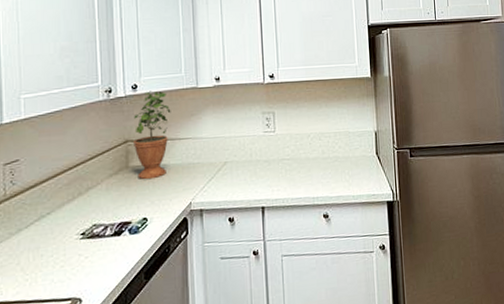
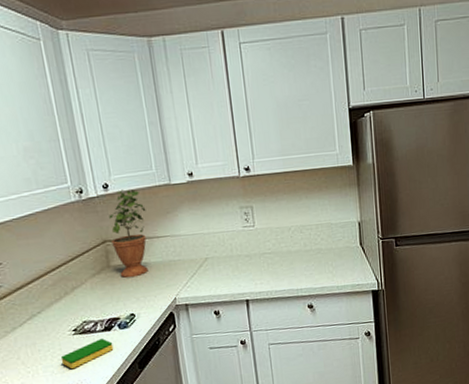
dish sponge: none [63,244,121,278] -> present [60,339,114,370]

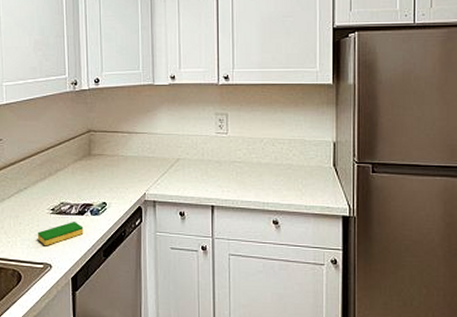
potted plant: present [109,189,148,278] -> none [95,85,129,167]

